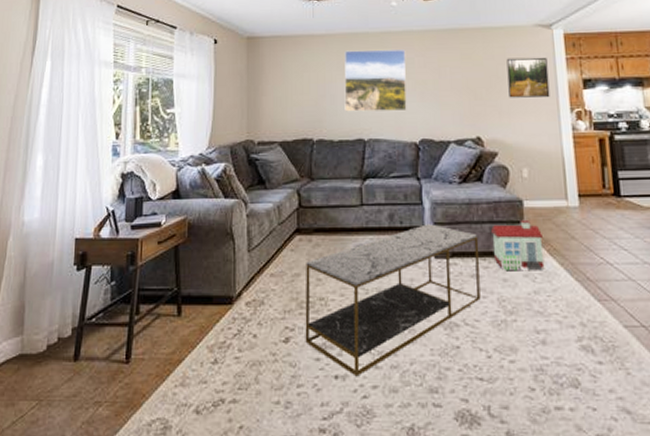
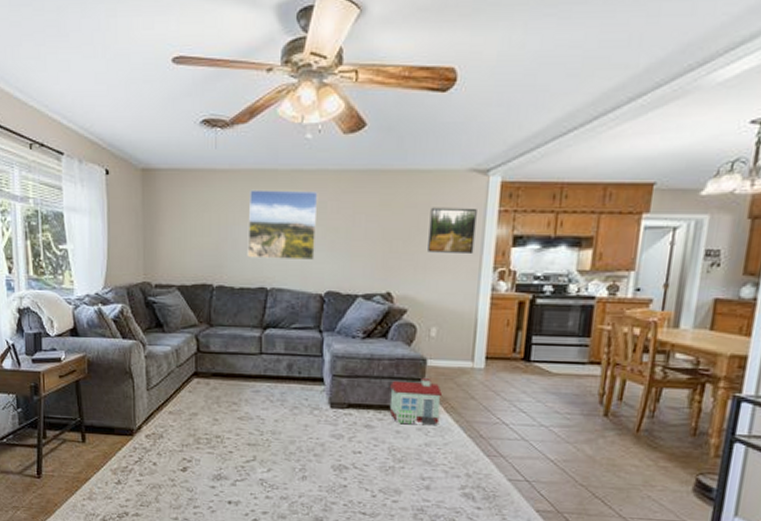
coffee table: present [305,224,481,377] -> none [202,376,376,504]

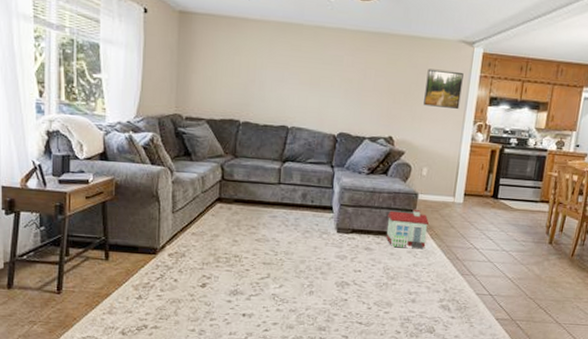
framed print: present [247,189,318,260] -> none [272,39,337,105]

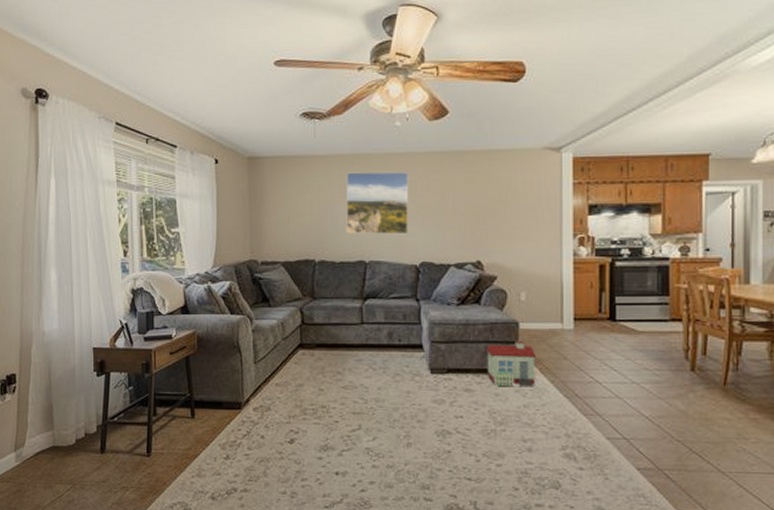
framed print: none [272,39,337,105] -> present [346,171,409,234]
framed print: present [423,68,464,109] -> none [511,181,554,223]

